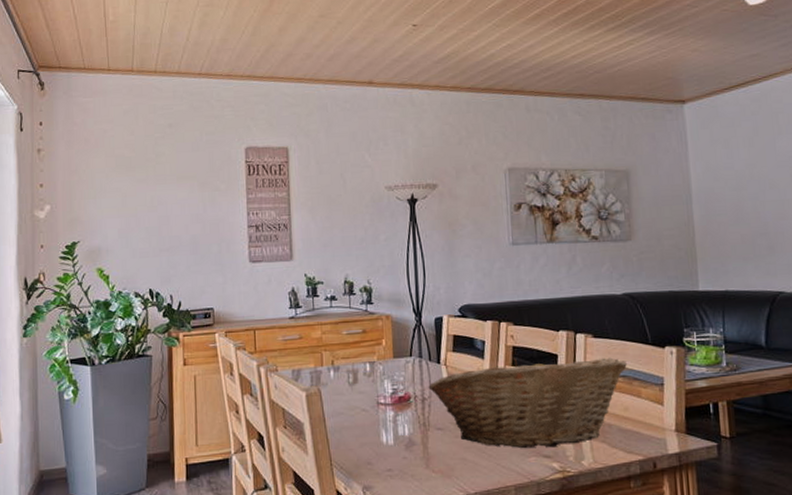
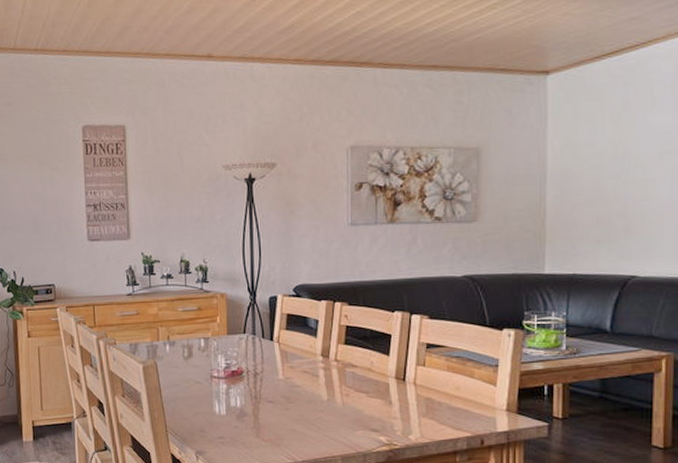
fruit basket: present [428,357,627,448] -> none [261,337,462,422]

